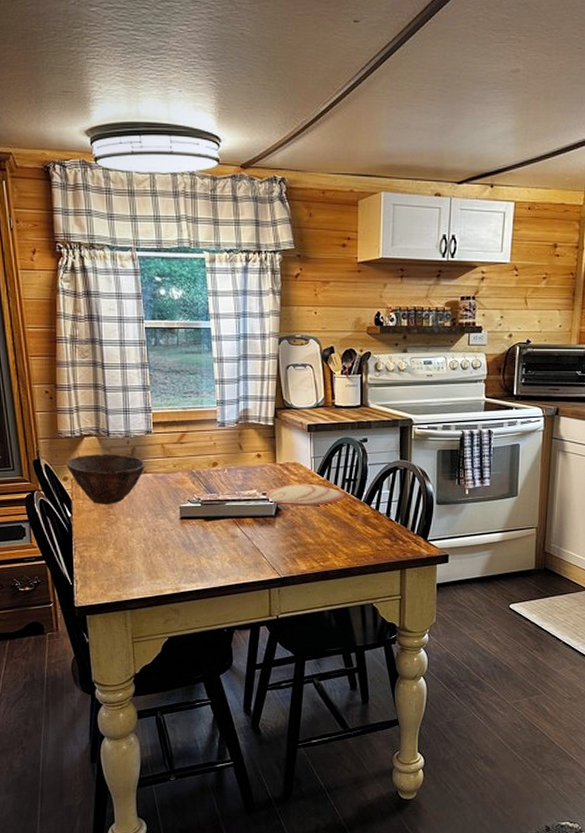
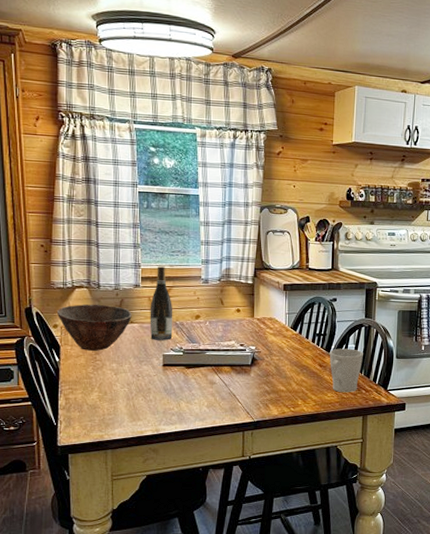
wine bottle: none [163,410,189,491] -> present [149,266,173,341]
plate: present [266,483,345,507] -> none [244,336,315,358]
mug: none [361,495,399,545] -> present [329,348,363,393]

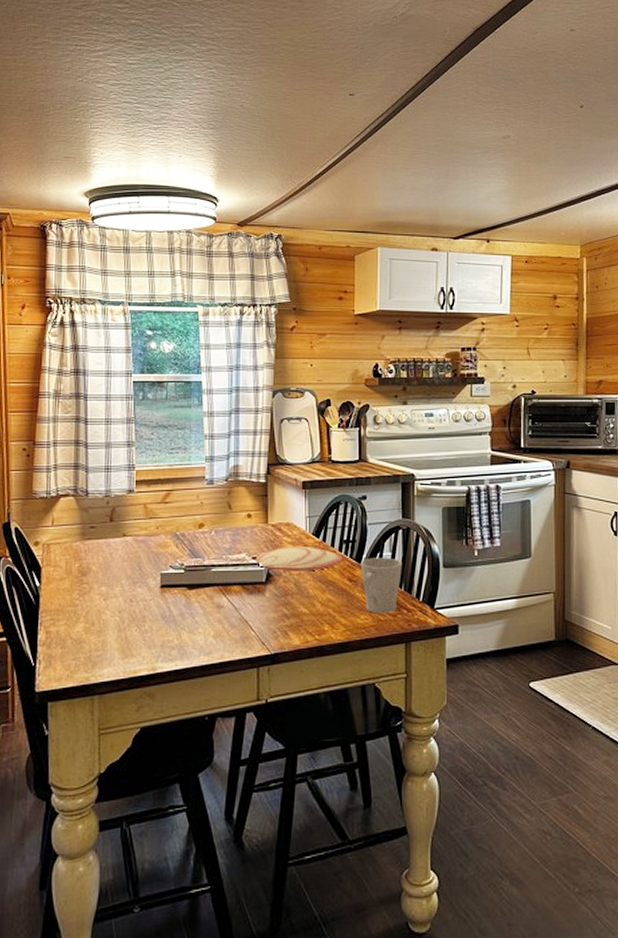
bowl: present [56,304,132,351] -> none [38,515,125,572]
wine bottle: present [149,266,173,341] -> none [145,467,173,556]
plate: none [244,336,315,358] -> present [257,546,342,572]

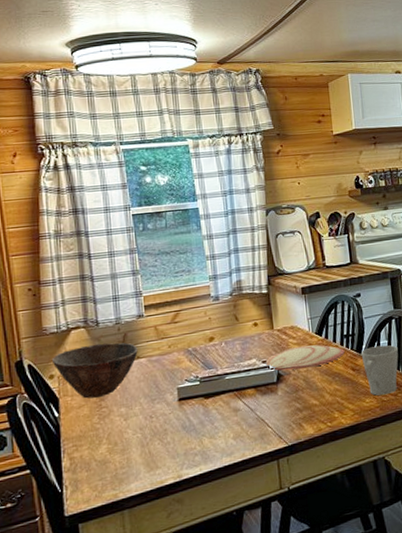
bowl: none [38,515,125,572] -> present [51,342,138,399]

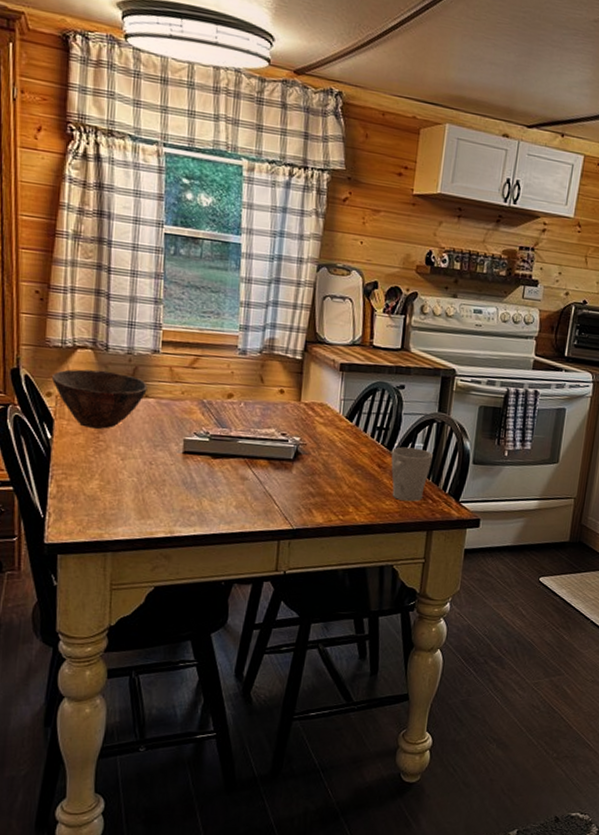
plate: present [266,344,345,371] -> none [286,426,374,454]

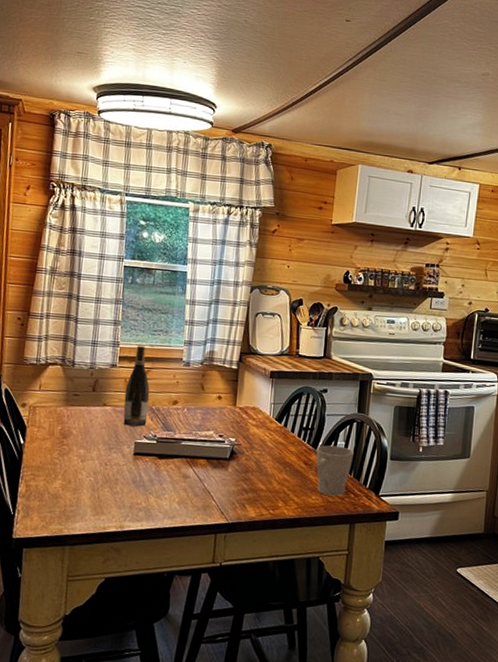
bowl: present [51,369,148,429] -> none [26,383,106,435]
wine bottle: none [169,329,200,422] -> present [123,346,150,427]

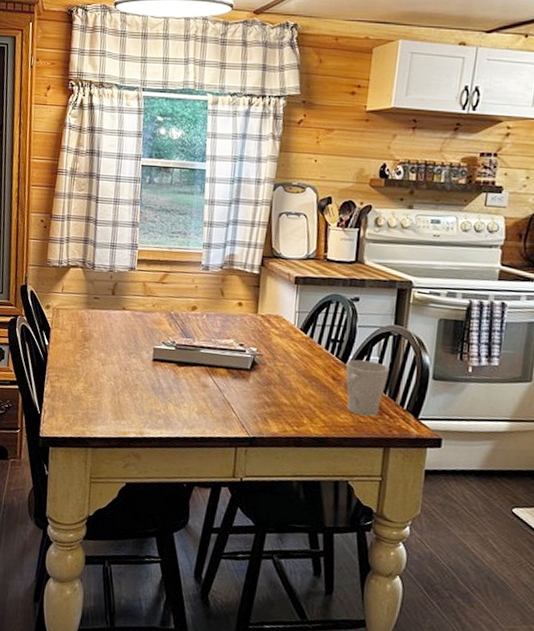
wine bottle: present [123,346,150,427] -> none [142,248,169,332]

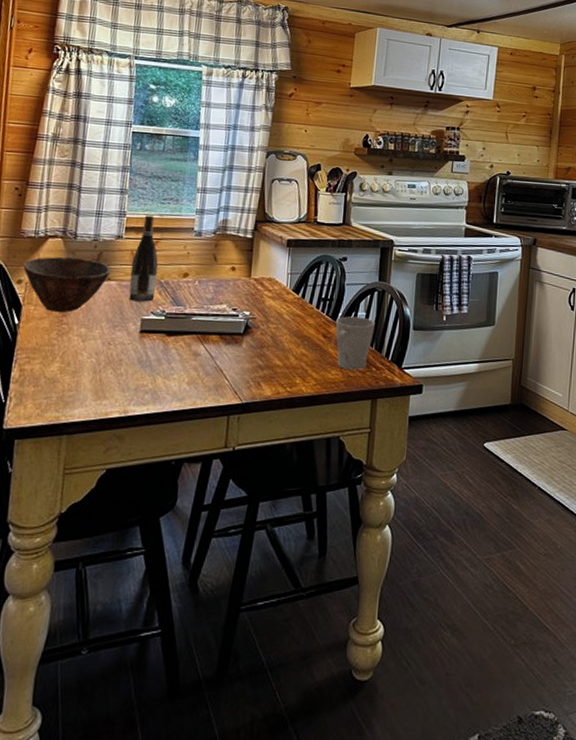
bowl: none [50,285,125,338] -> present [23,256,110,312]
wine bottle: none [142,248,169,332] -> present [129,215,159,302]

